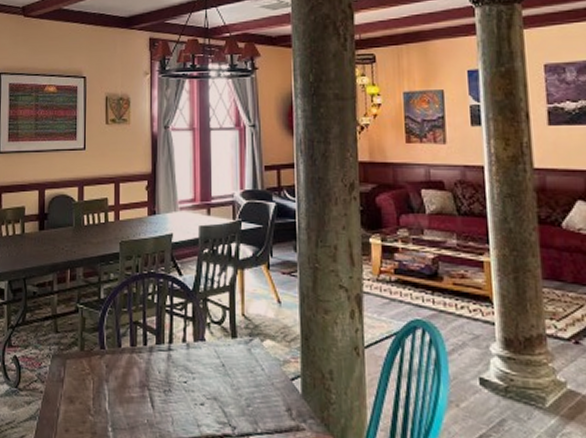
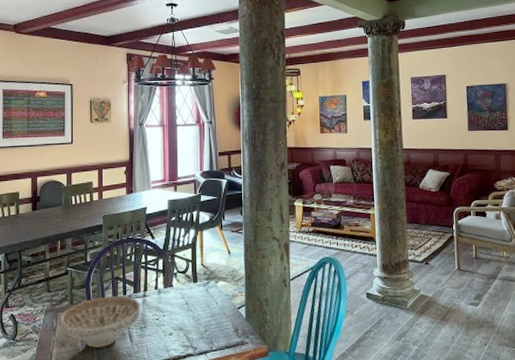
decorative bowl: none [69,344,164,411] -> present [61,295,140,348]

